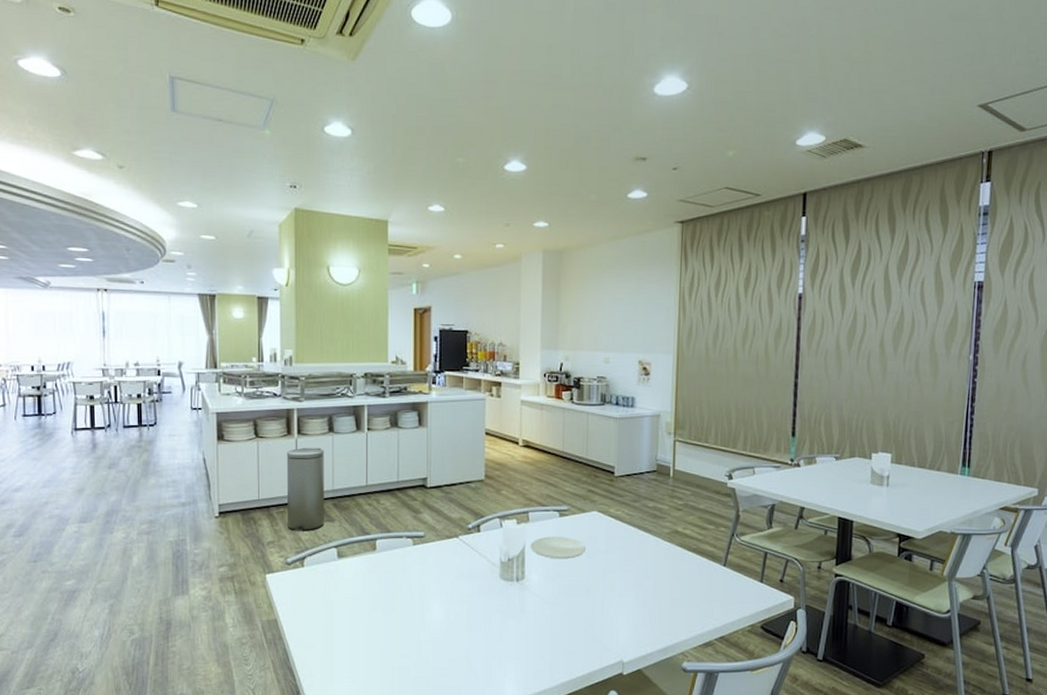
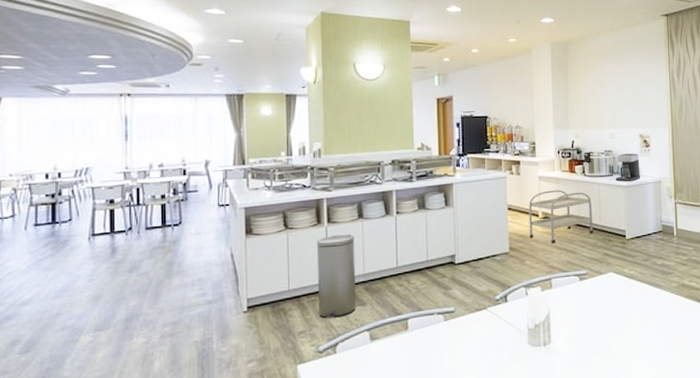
utility cart: none [507,416,579,475] -> present [528,190,594,244]
plate: present [530,536,586,559] -> none [554,299,605,321]
coffee maker: none [607,381,637,414] -> present [616,153,640,182]

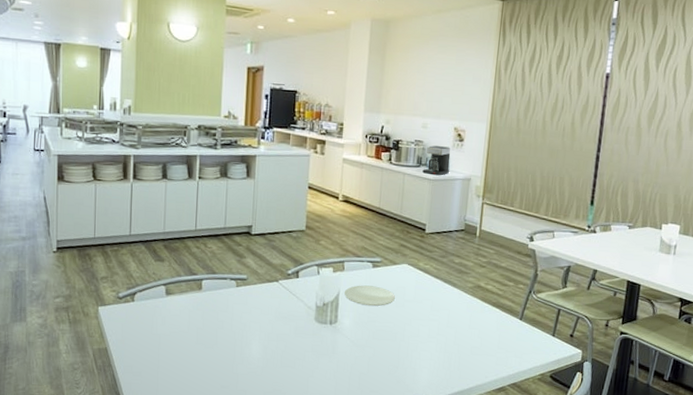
pedal bin: present [316,234,356,320] -> none [121,191,158,270]
utility cart: present [528,190,594,244] -> none [327,174,395,228]
plate: none [554,299,605,321] -> present [344,285,395,307]

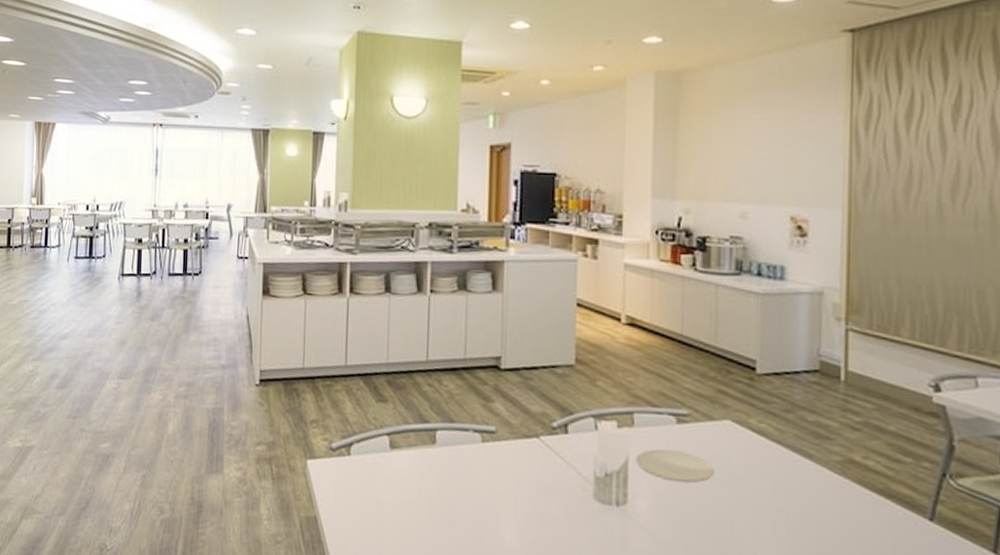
coffee maker: present [422,145,451,176] -> none [745,243,788,288]

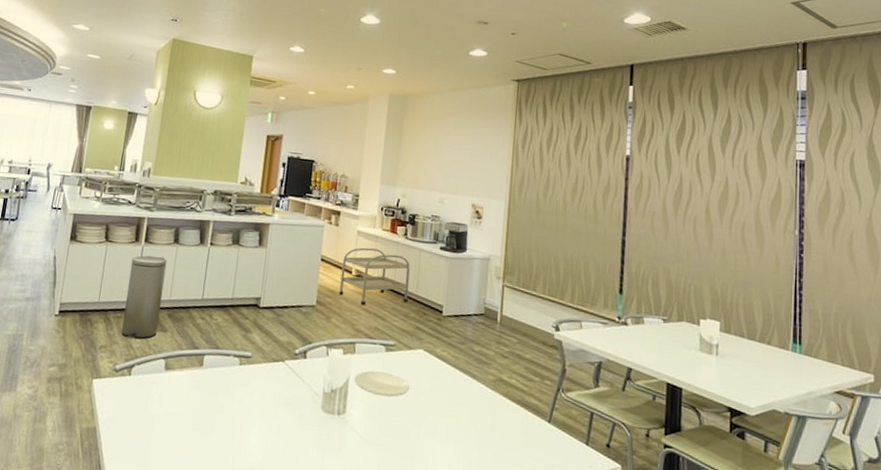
pedal bin: none [334,309,379,413] -> present [121,255,167,340]
utility cart: none [605,285,704,364] -> present [339,247,410,306]
coffee maker: none [745,243,788,288] -> present [439,221,469,254]

